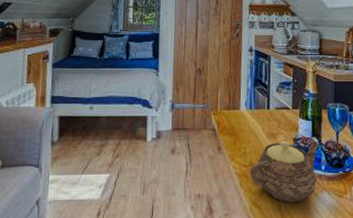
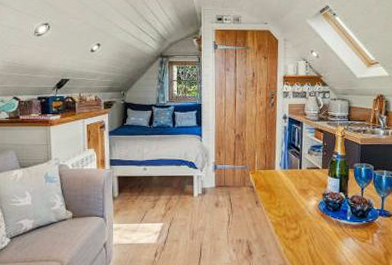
teapot: present [250,141,320,203] -> none [284,196,346,247]

